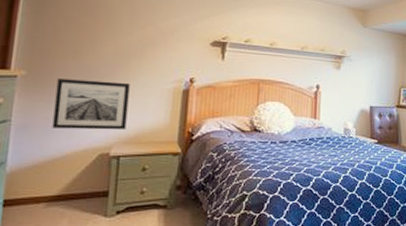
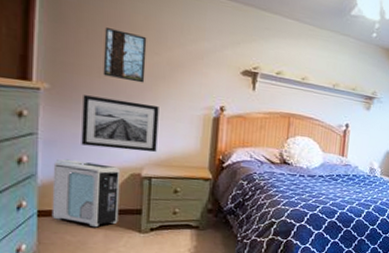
air purifier: none [17,144,90,214] -> present [51,159,121,228]
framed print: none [77,13,121,62] -> present [103,27,147,83]

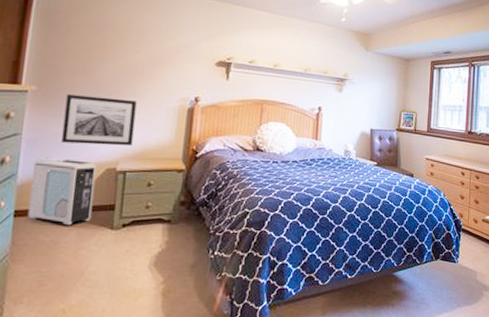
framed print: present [103,27,147,83] -> none [86,31,129,80]

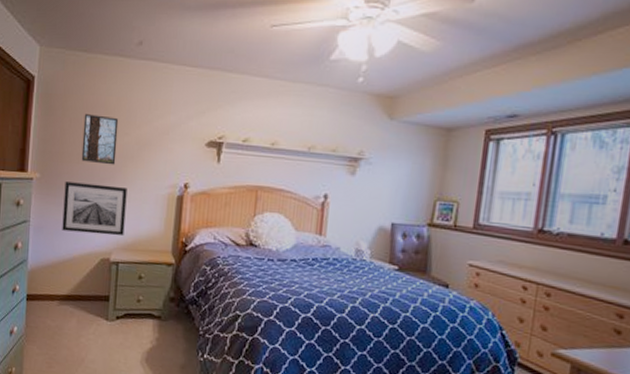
air purifier: present [27,157,97,226] -> none [37,244,93,313]
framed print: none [86,31,129,80] -> present [81,114,119,165]

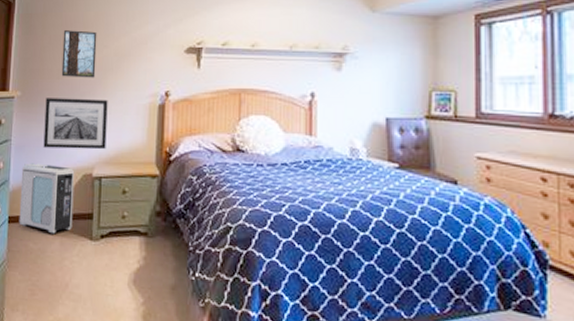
air purifier: none [37,244,93,313] -> present [19,163,75,234]

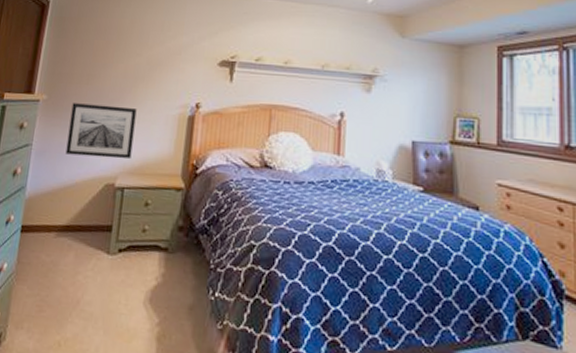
air purifier: present [19,163,75,234] -> none [32,169,97,247]
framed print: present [61,30,97,78] -> none [90,36,131,86]

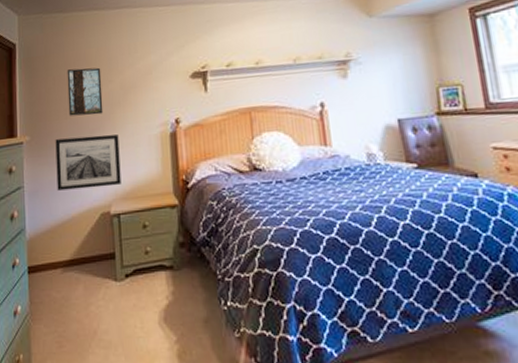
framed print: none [90,36,131,86] -> present [67,67,103,116]

